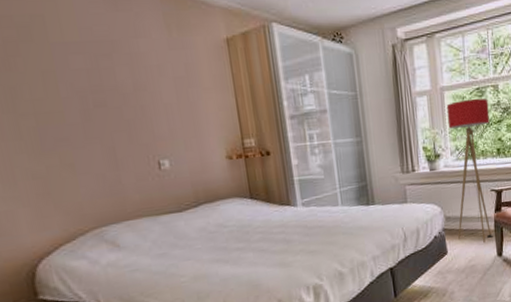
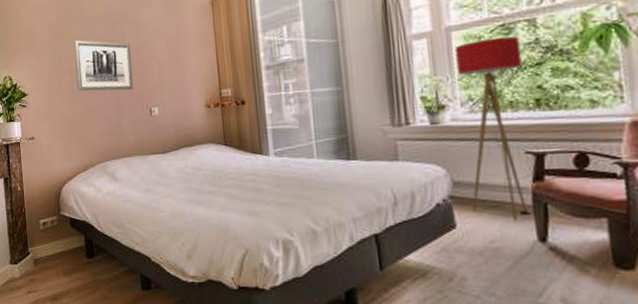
wall art: none [36,72,133,140] -> present [74,40,133,91]

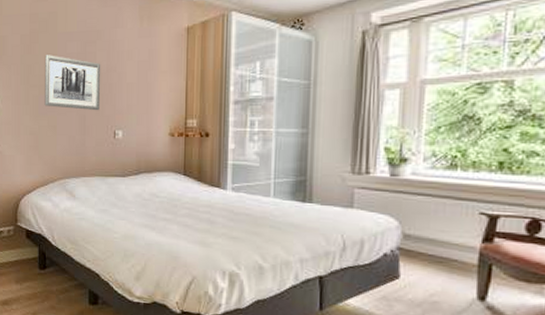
floor lamp: present [454,36,530,222] -> none [419,95,494,279]

